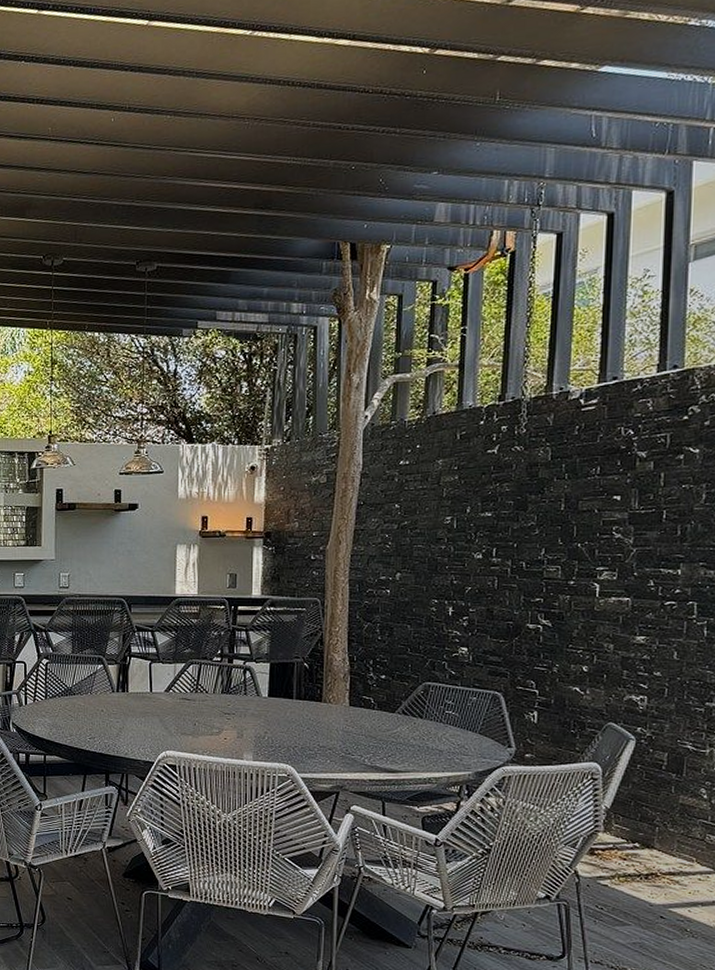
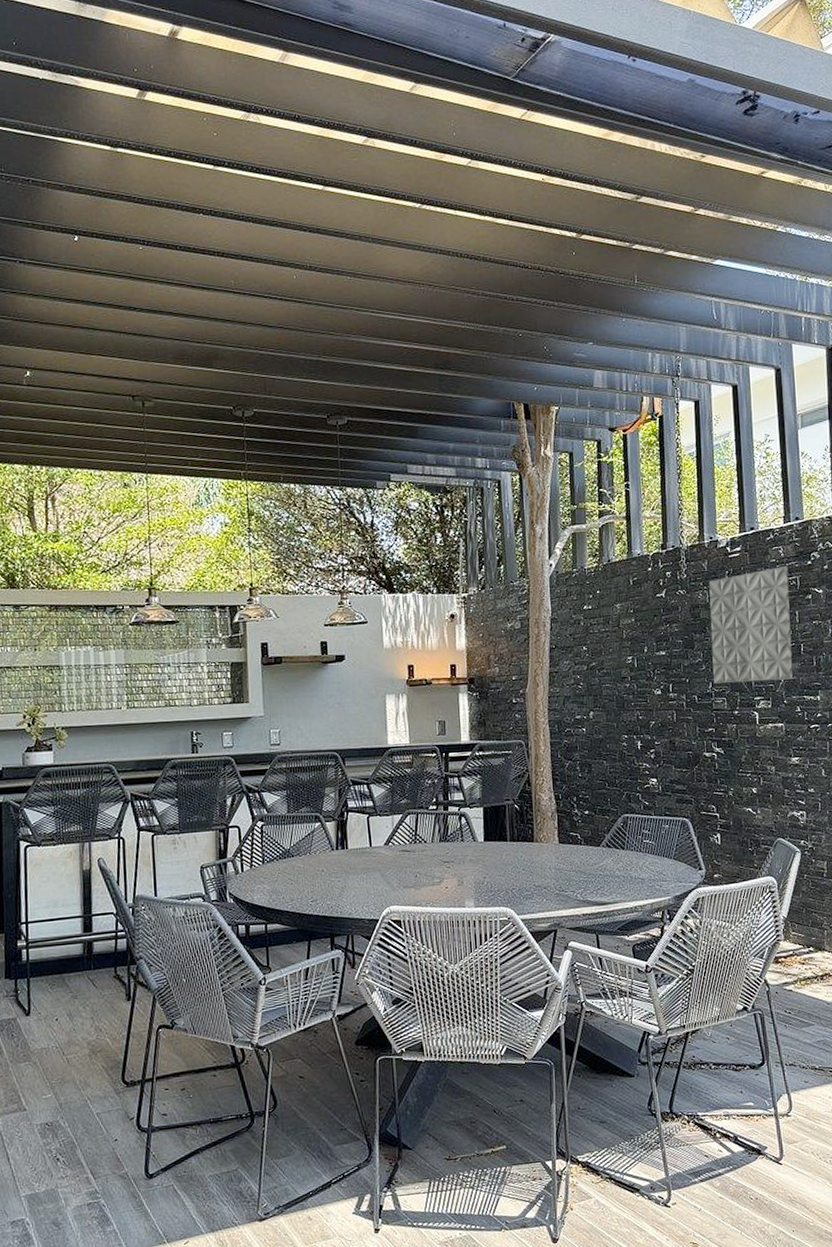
decorative wall panel: none [548,421,657,551] -> present [709,566,793,683]

